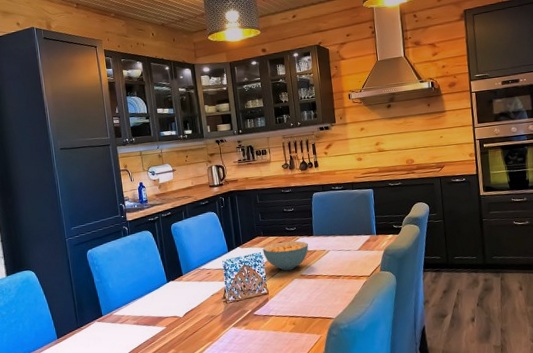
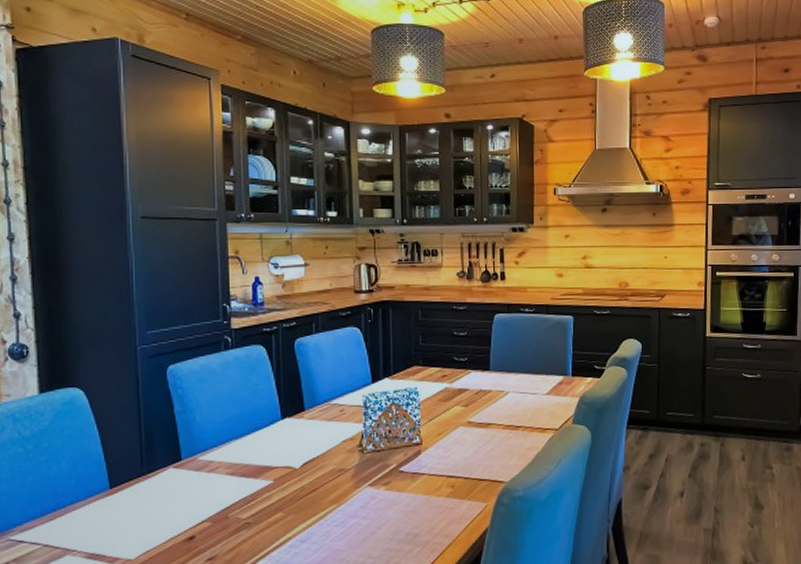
cereal bowl: present [262,241,309,271] -> none [420,375,483,415]

